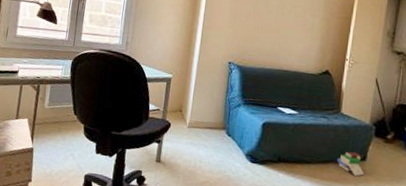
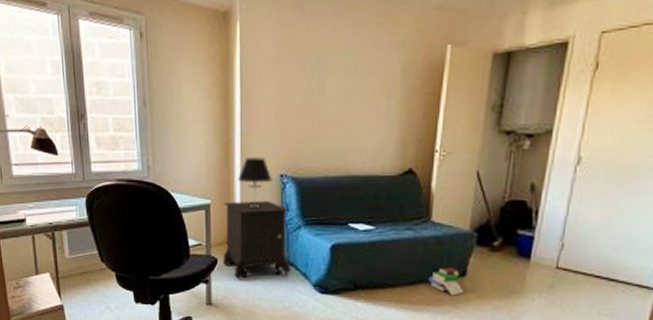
nightstand: none [175,78,233,143] -> present [223,201,292,279]
table lamp: none [196,45,223,87] -> present [238,156,272,209]

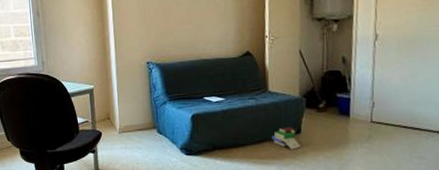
nightstand: present [223,201,292,279] -> none [104,83,162,148]
table lamp: present [238,156,272,209] -> none [114,49,141,90]

